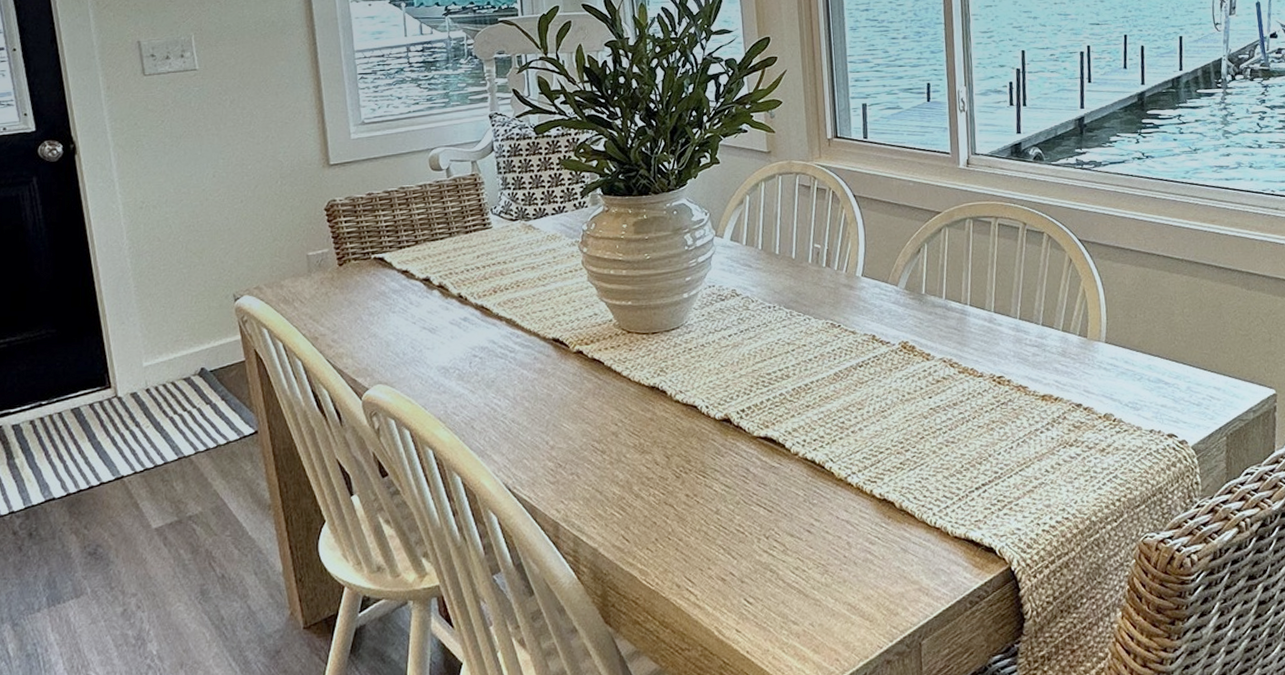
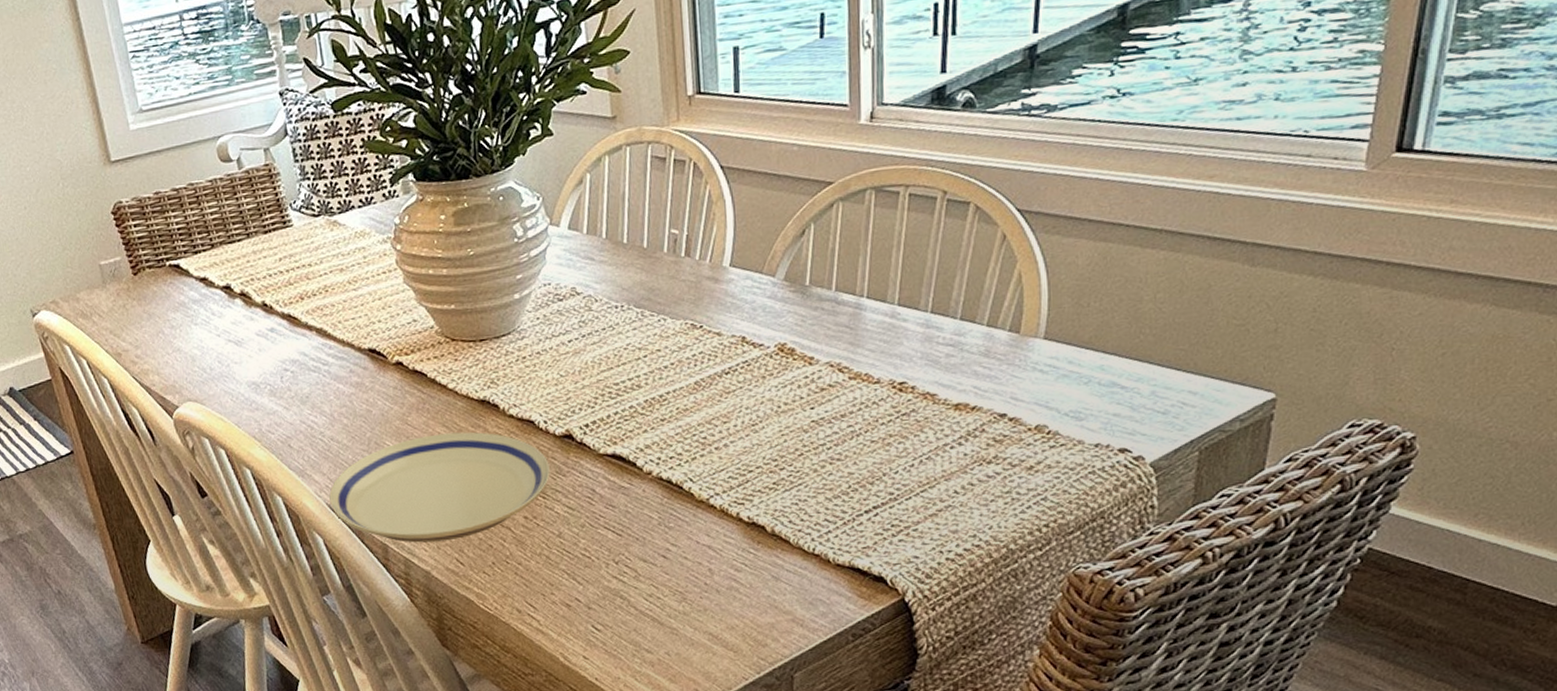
plate: none [507,415,710,521] -> present [329,432,550,543]

